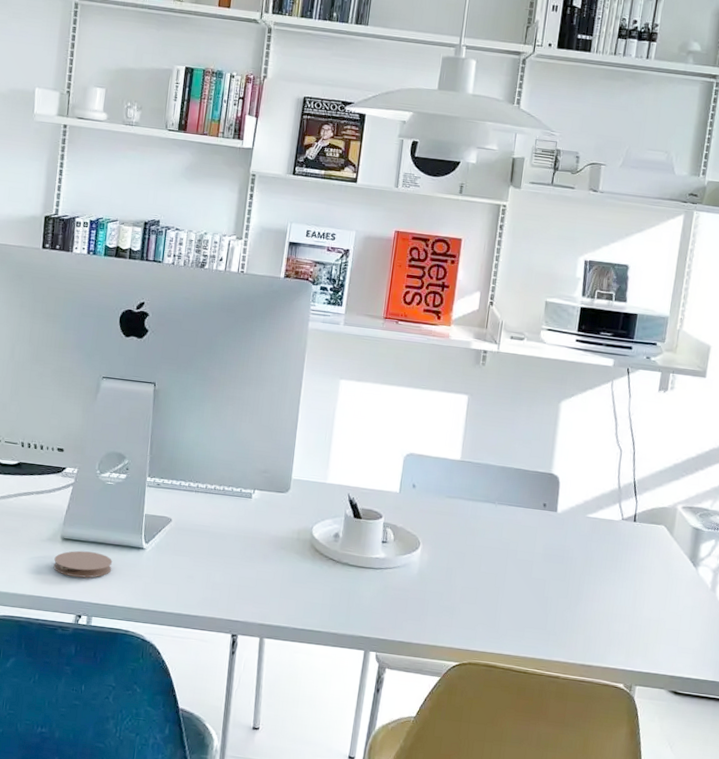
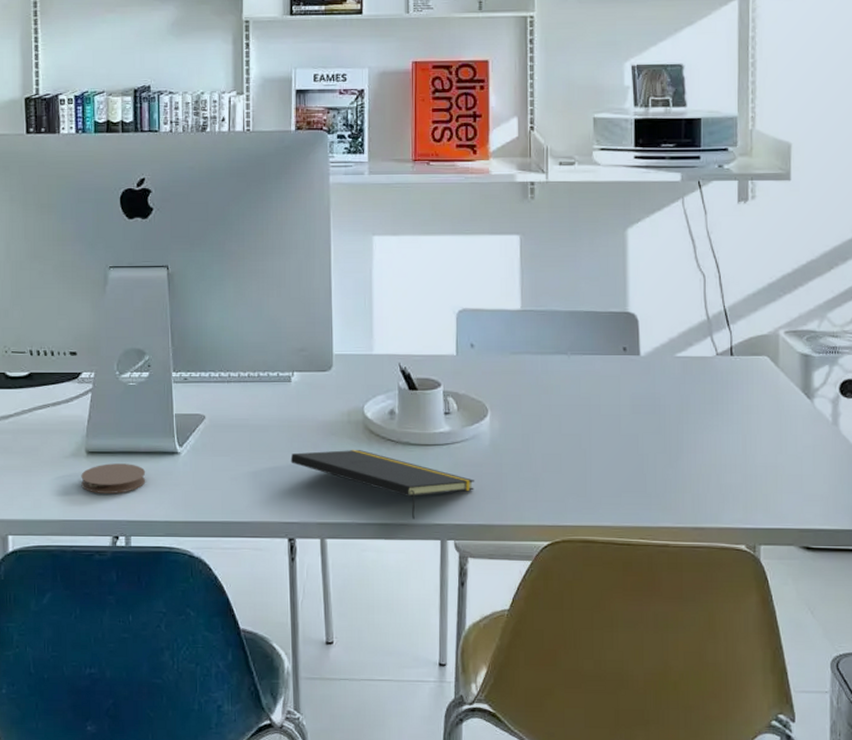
notepad: none [242,561,400,630] -> present [290,449,474,520]

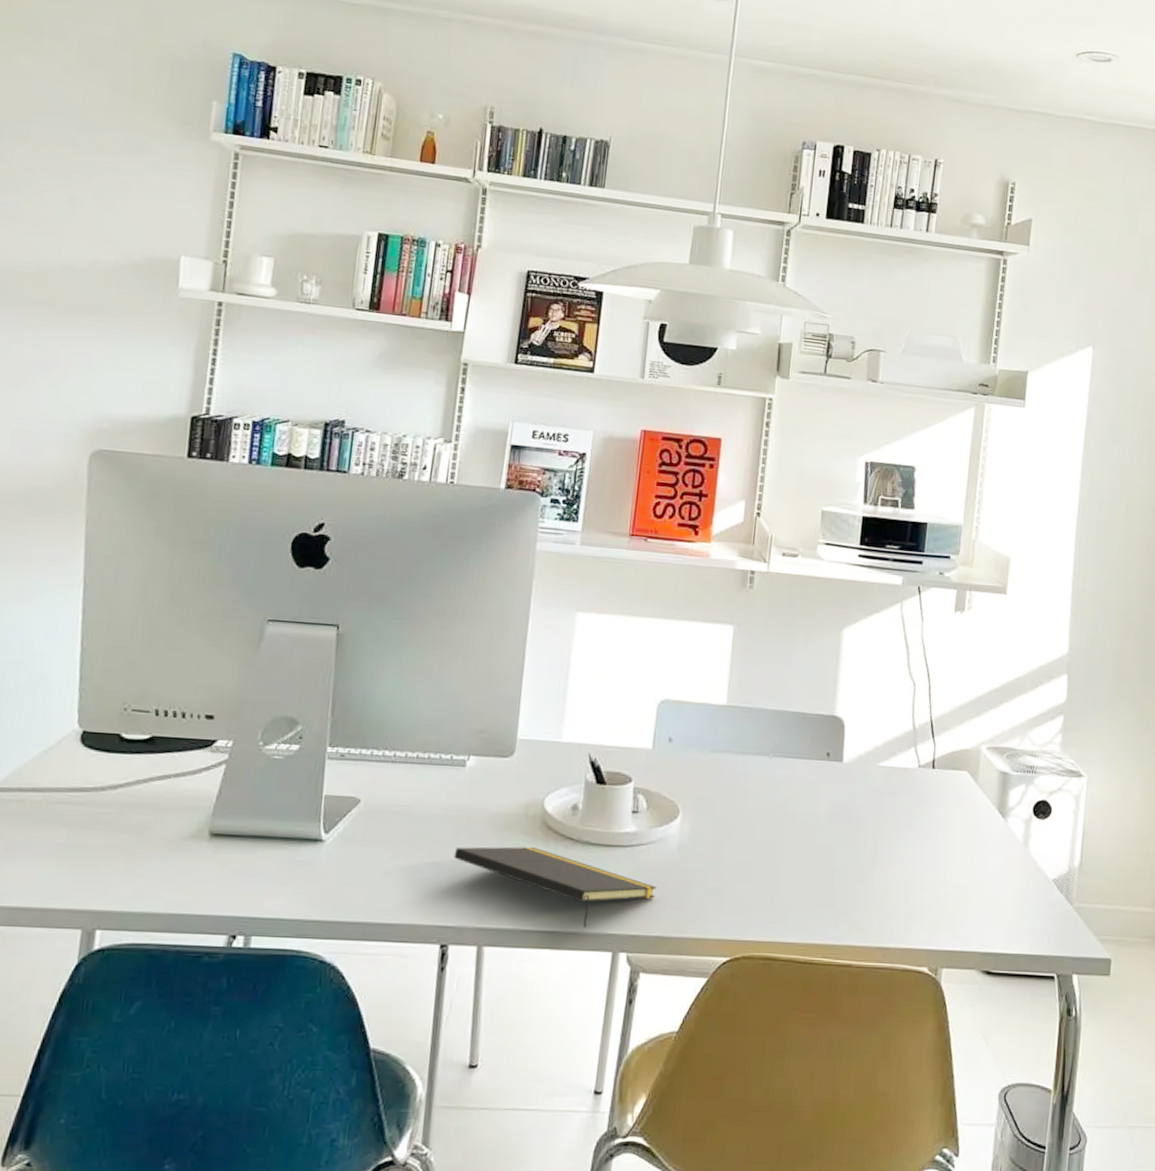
coaster: present [81,463,146,493] -> none [198,849,280,885]

